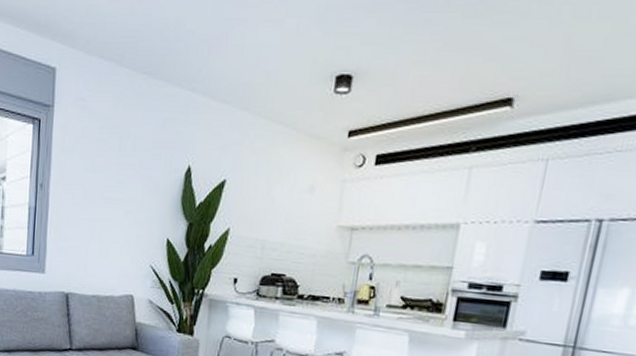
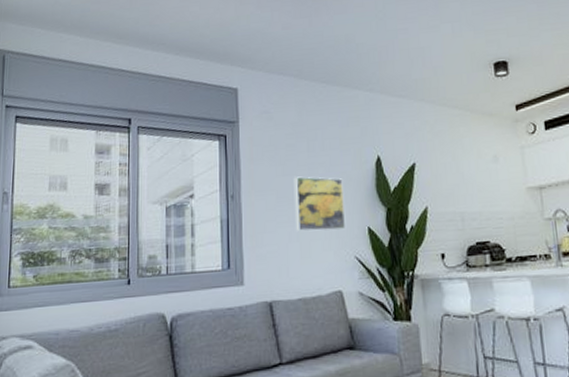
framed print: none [98,175,150,238] -> present [293,176,345,231]

